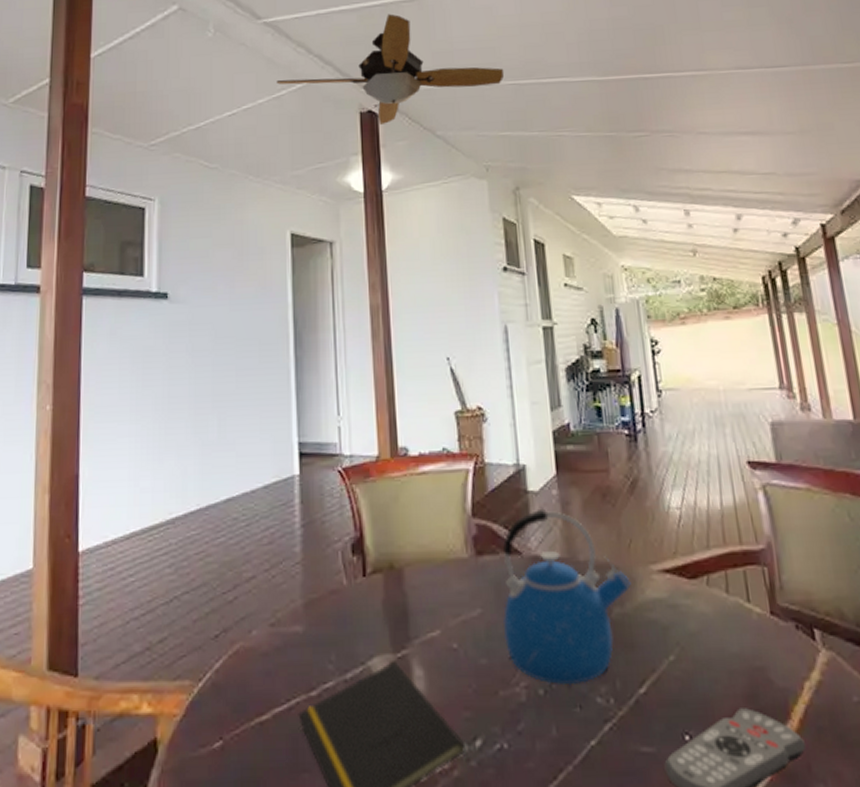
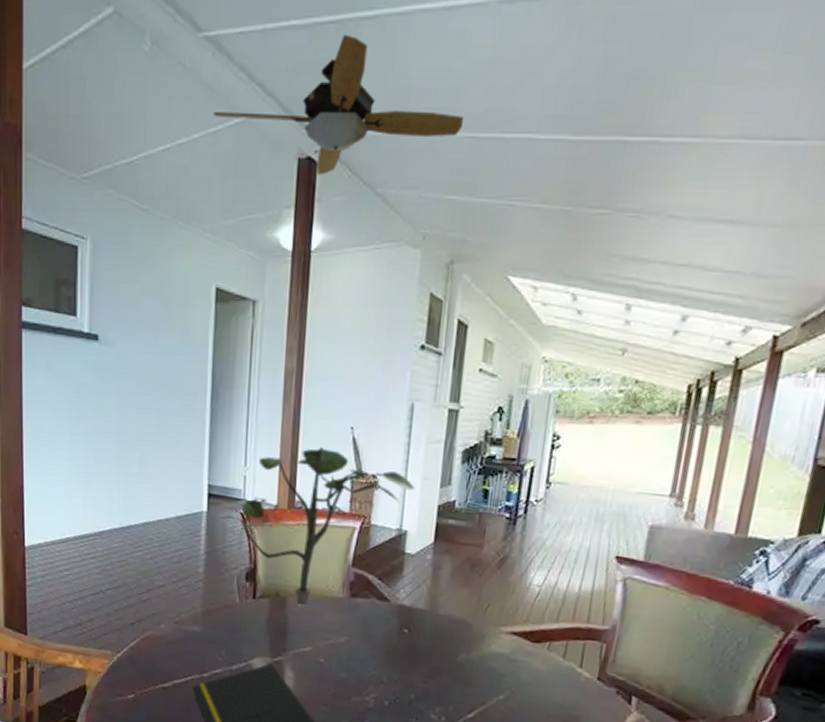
potted plant: none [315,382,525,577] -> present [220,446,416,606]
kettle: present [502,508,631,686] -> none [363,568,480,703]

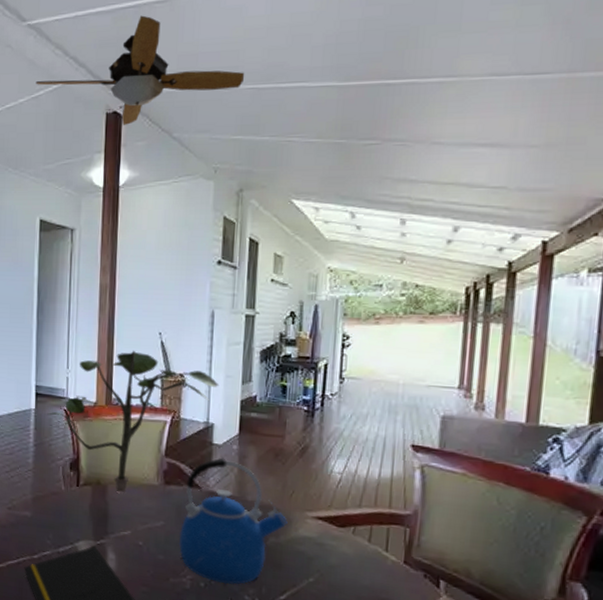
kettle: none [363,568,480,703] -> present [178,457,288,585]

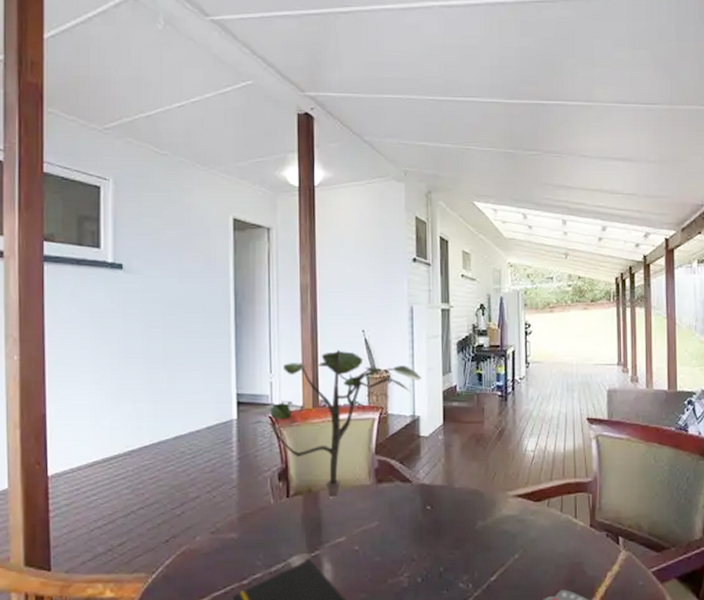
ceiling fan: present [36,15,245,126] -> none [222,23,426,128]
kettle: present [178,457,288,585] -> none [394,449,492,576]

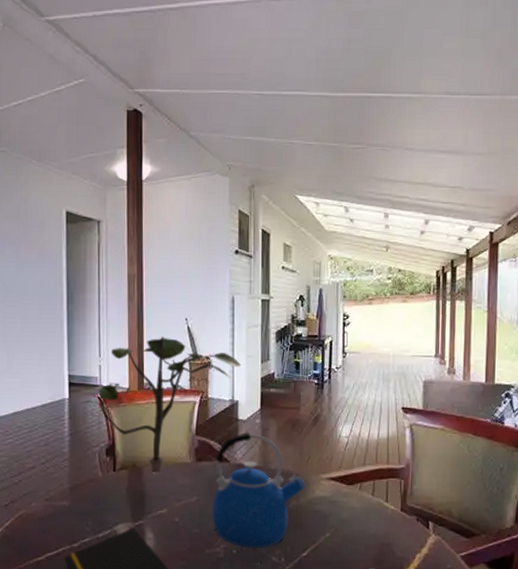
kettle: none [394,449,492,576] -> present [211,432,306,549]

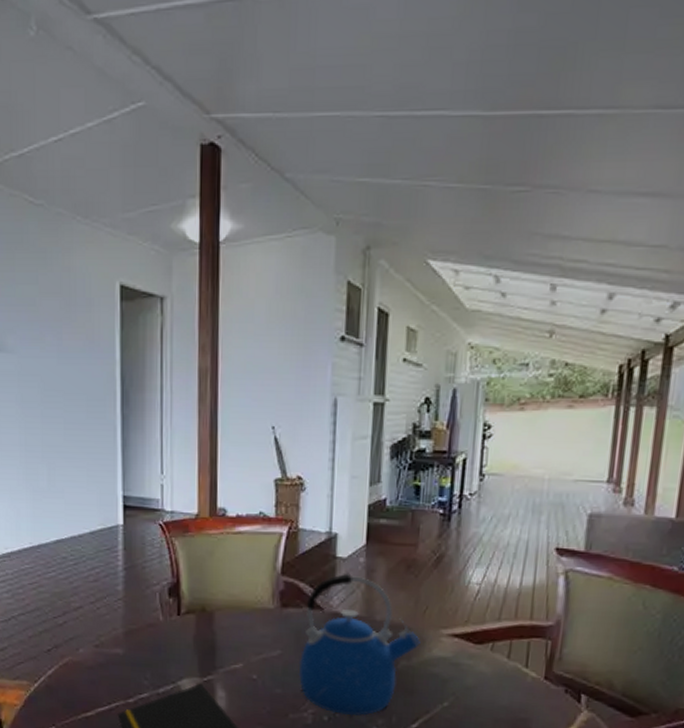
potted plant: present [80,336,242,474] -> none [137,448,344,620]

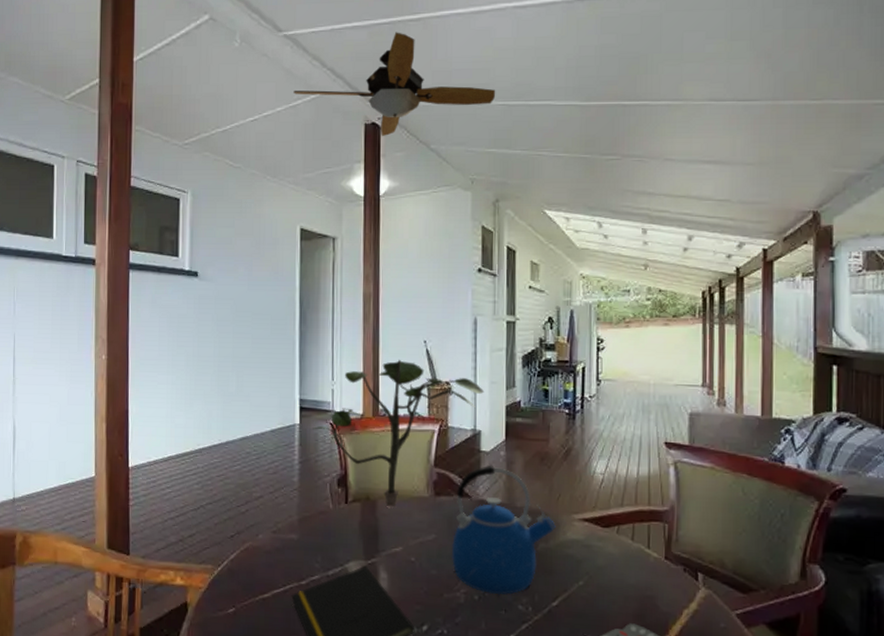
ceiling fan: none [108,12,373,163] -> present [293,32,496,137]
potted plant: none [137,448,344,620] -> present [311,359,485,508]

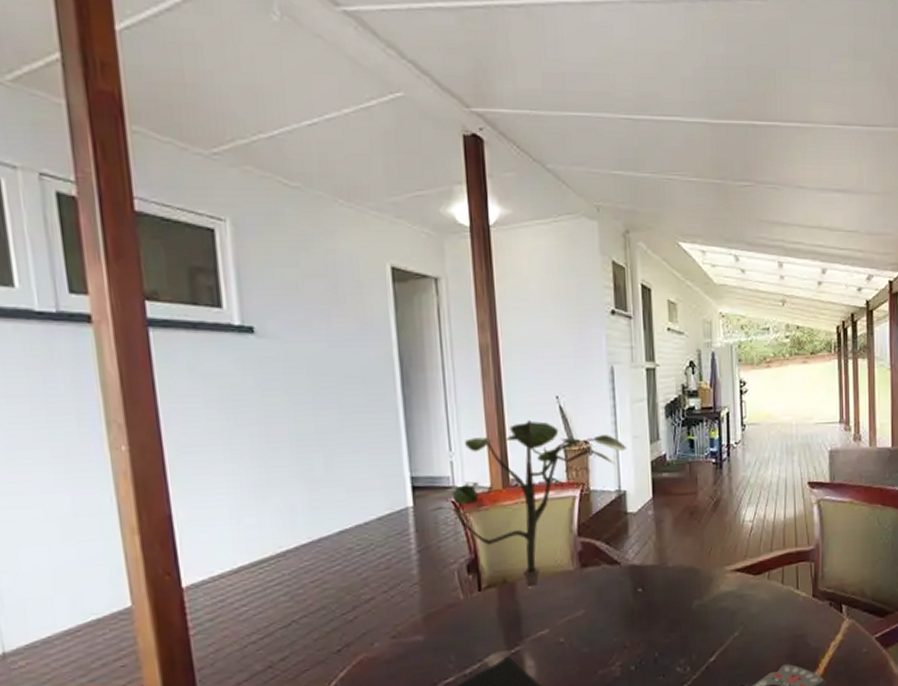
ceiling fan: present [293,32,496,137] -> none [364,19,618,153]
kettle: present [451,464,556,595] -> none [602,526,709,662]

